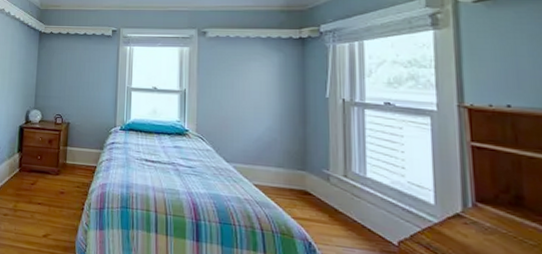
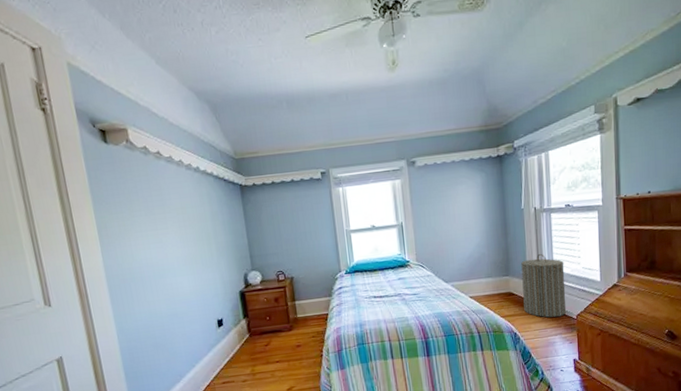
laundry hamper: none [322,152,384,238] -> present [521,253,567,318]

